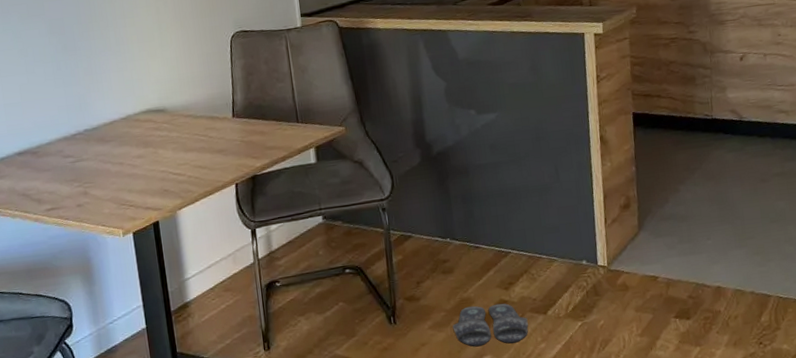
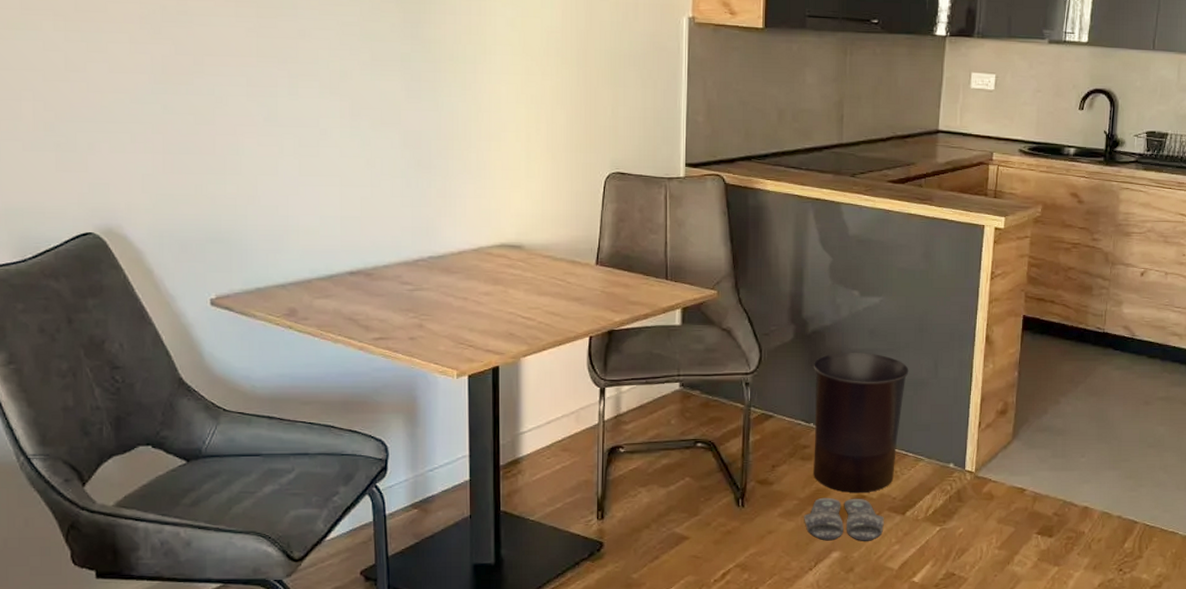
waste bin: none [442,166,532,299] -> present [813,352,909,493]

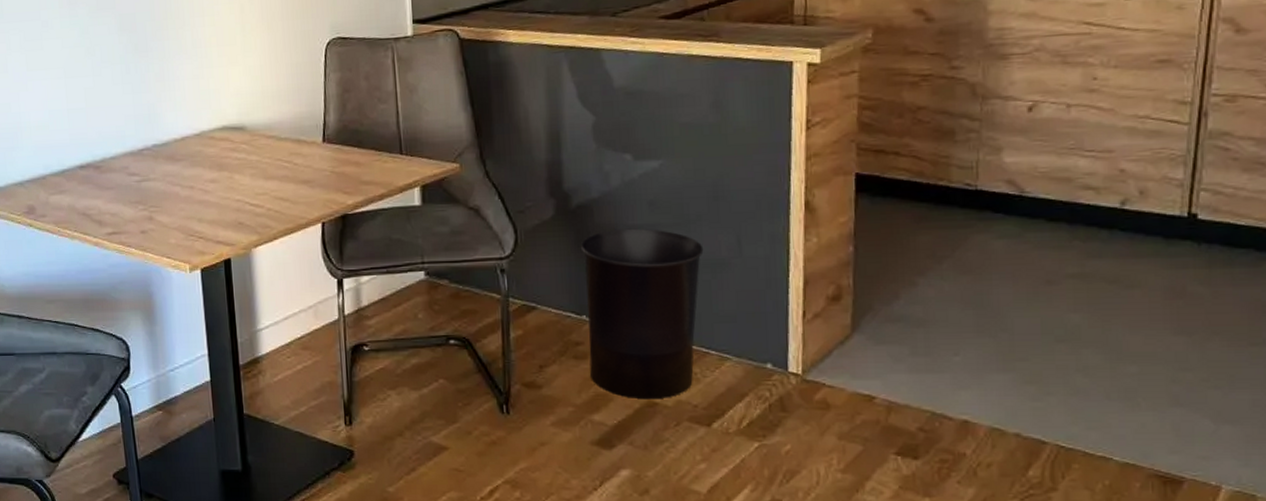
slippers: present [804,497,884,541] -> none [582,404,685,458]

